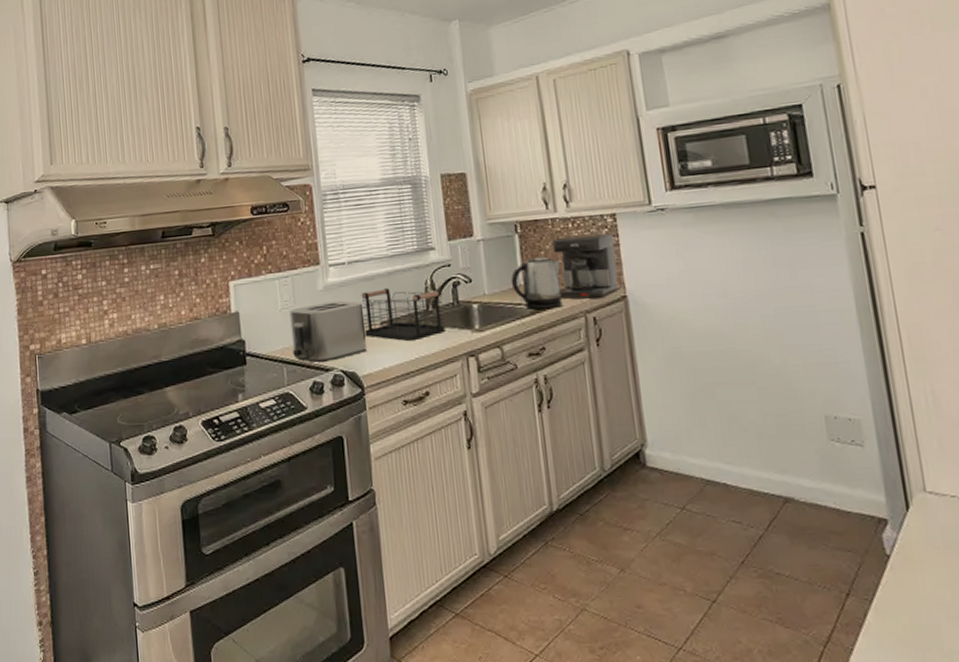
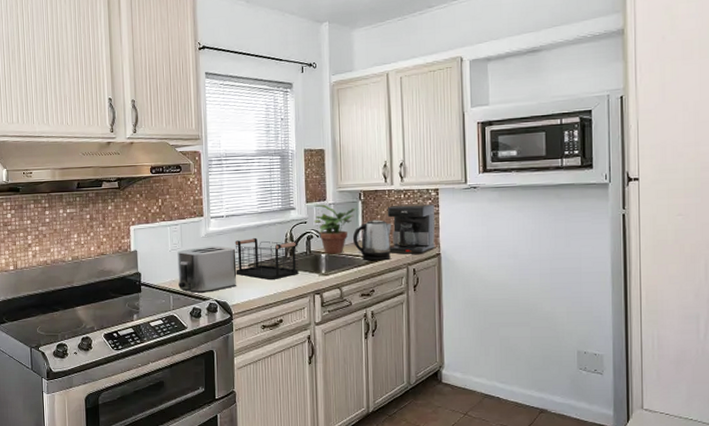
potted plant: none [458,241,514,305] -> present [313,204,357,254]

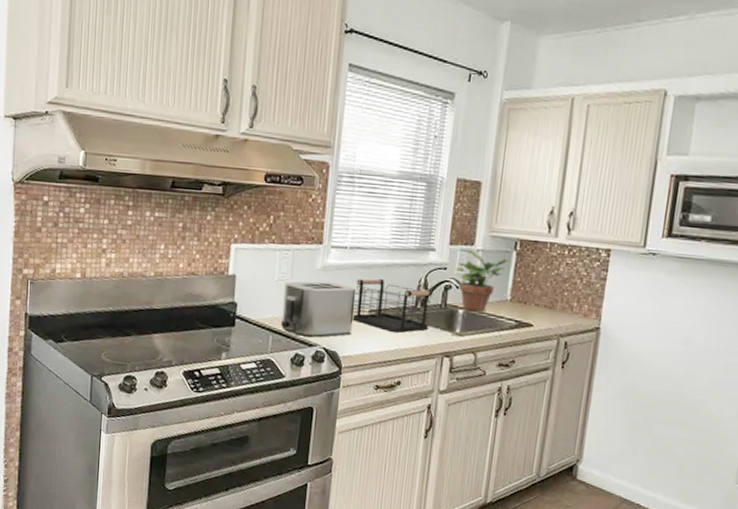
kettle: present [352,219,392,261] -> none [498,276,549,328]
coffee maker: present [387,203,435,255] -> none [540,261,604,326]

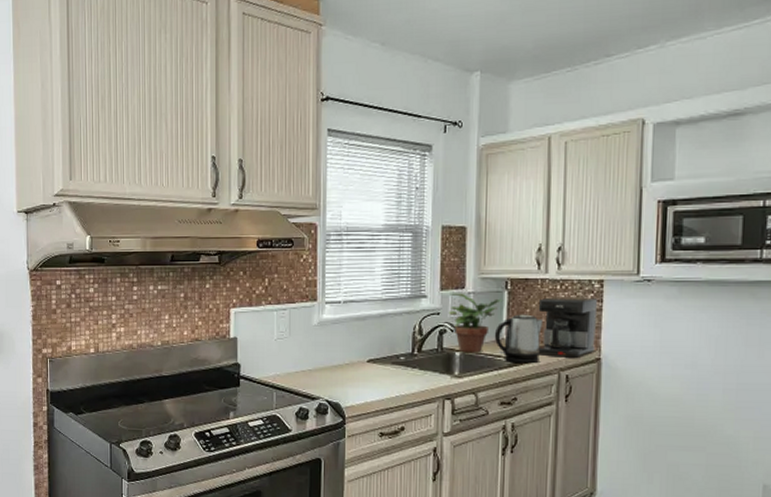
toaster: present [281,281,357,338] -> none [284,336,353,392]
dish rack: present [352,278,434,333] -> none [352,328,429,379]
kettle: none [498,276,549,328] -> present [494,314,544,364]
coffee maker: none [540,261,604,326] -> present [538,297,598,359]

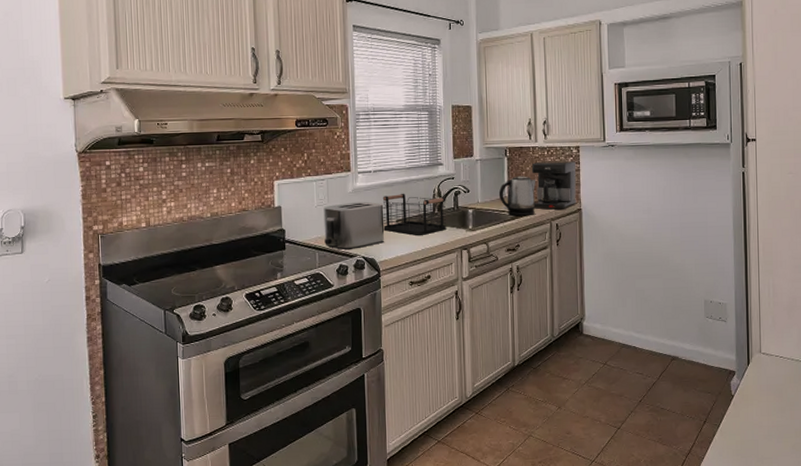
toaster: none [284,336,353,392] -> present [323,201,385,250]
dish rack: none [352,328,429,379] -> present [382,193,446,235]
potted plant: present [448,293,502,353] -> none [461,160,503,210]

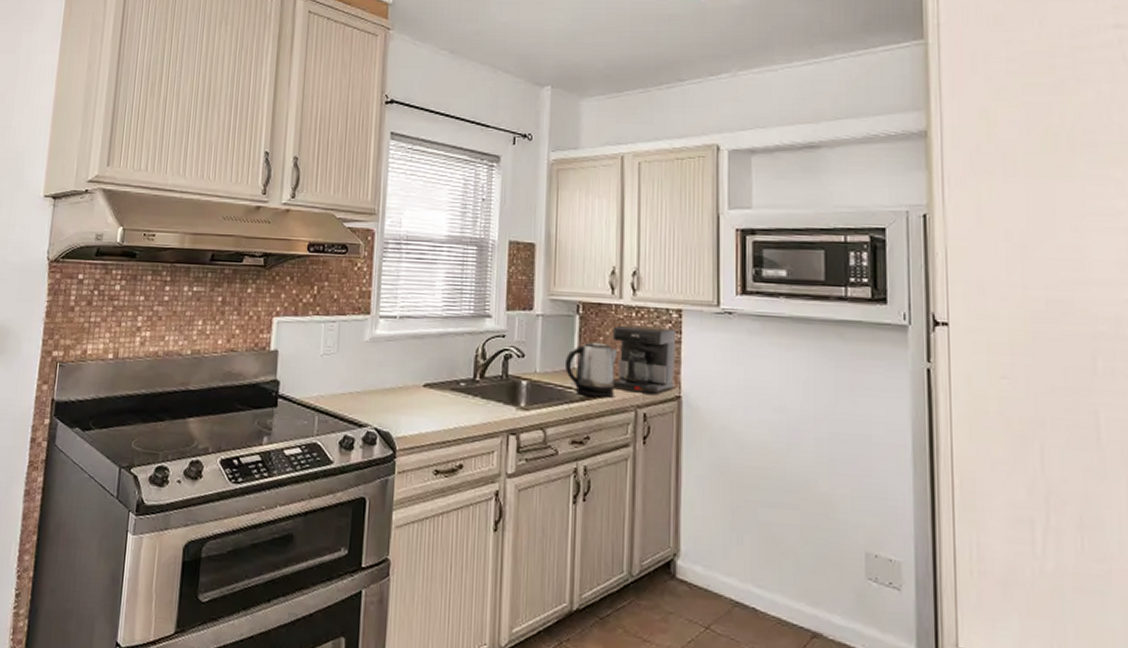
toaster: present [323,201,385,250] -> none [328,354,409,418]
dish rack: present [382,193,446,235] -> none [405,349,493,409]

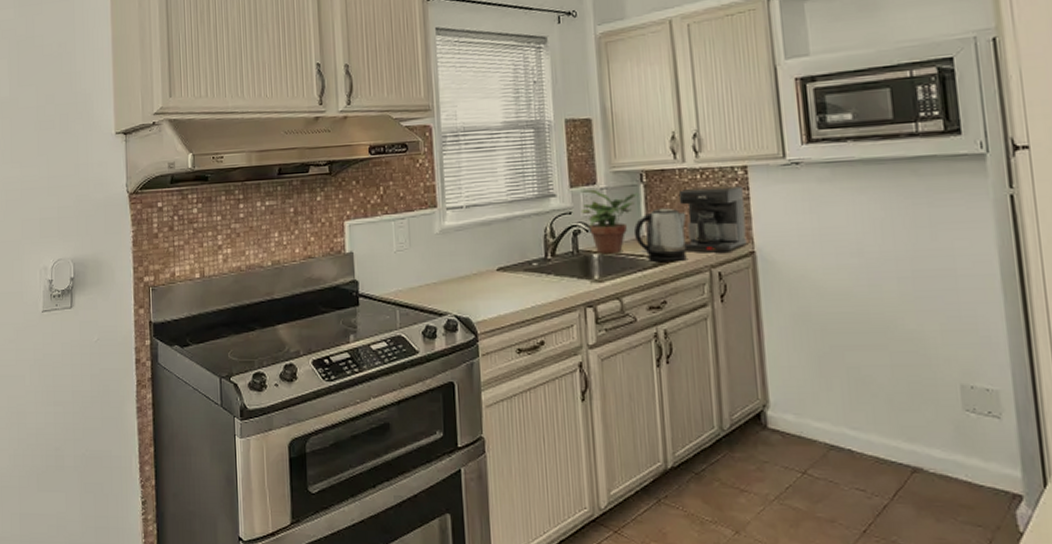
potted plant: none [514,314,574,383] -> present [580,189,639,255]

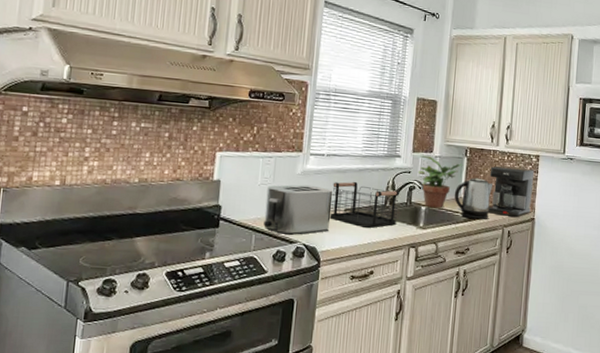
toaster: none [404,244,483,307] -> present [264,184,333,236]
dish rack: none [478,233,563,288] -> present [330,181,400,228]

